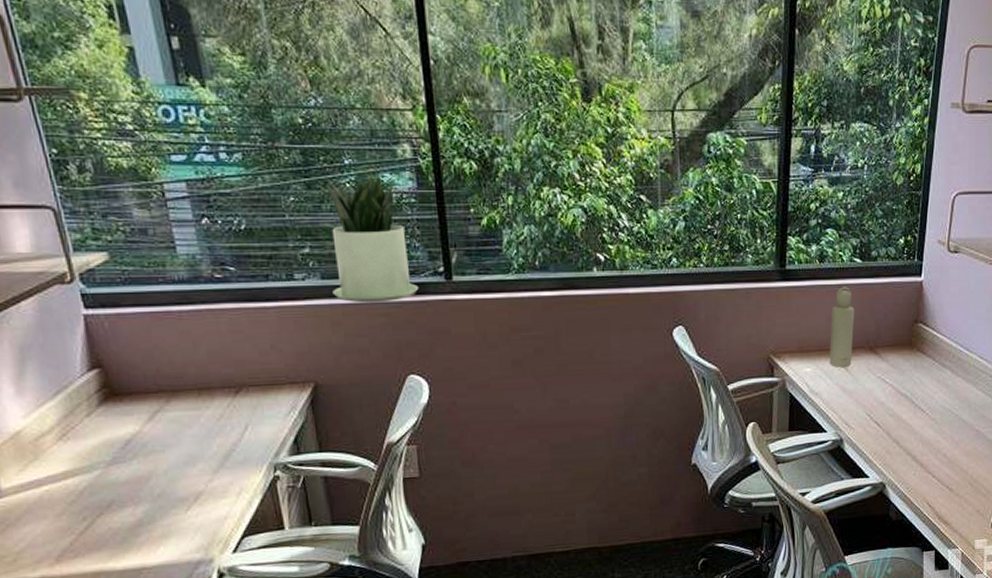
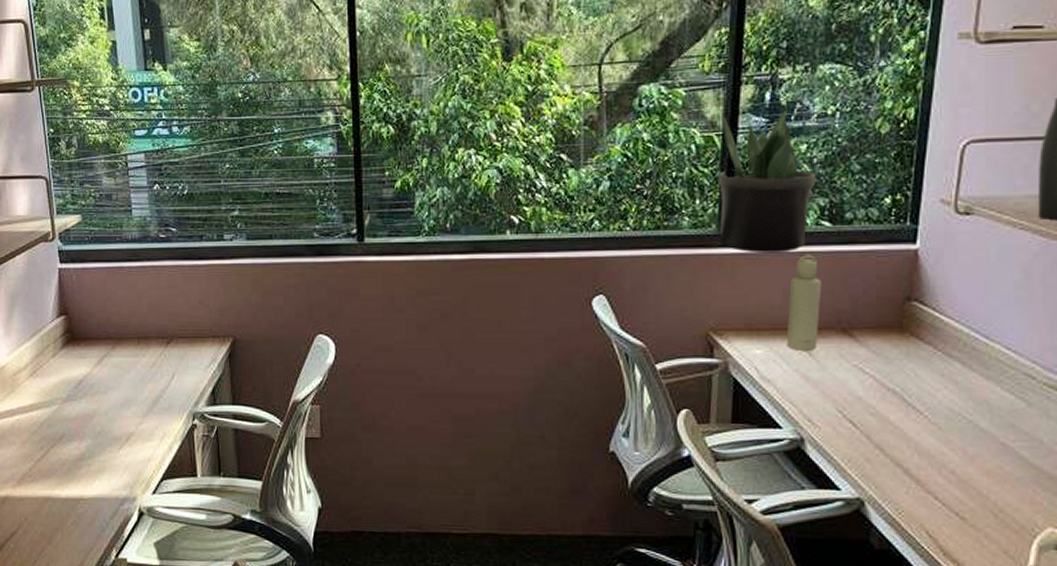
planter: present [325,174,419,303] -> none [255,141,332,263]
planter: none [774,159,850,286] -> present [717,109,816,254]

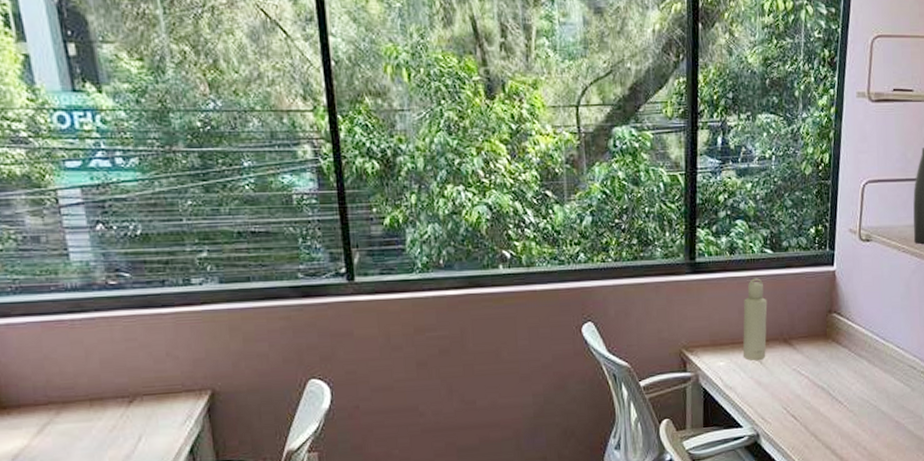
planter: present [717,109,816,254] -> none [682,152,760,279]

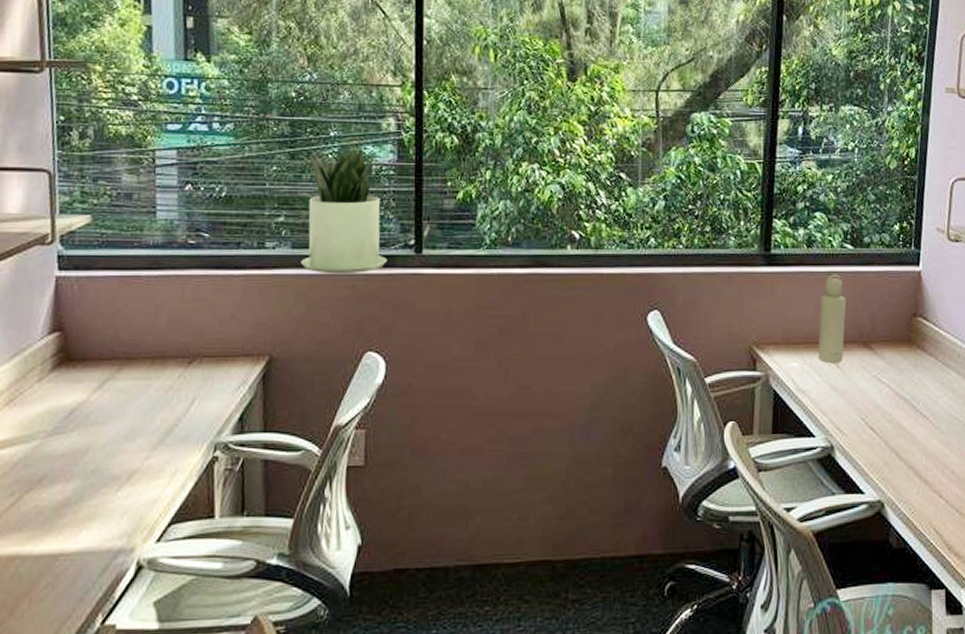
planter: none [223,176,320,307] -> present [301,146,388,274]

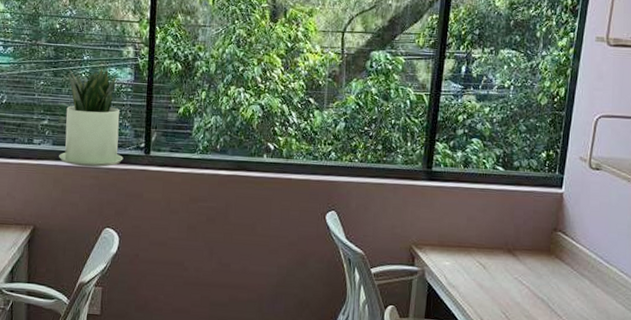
bottle: present [818,274,846,364] -> none [467,191,495,266]

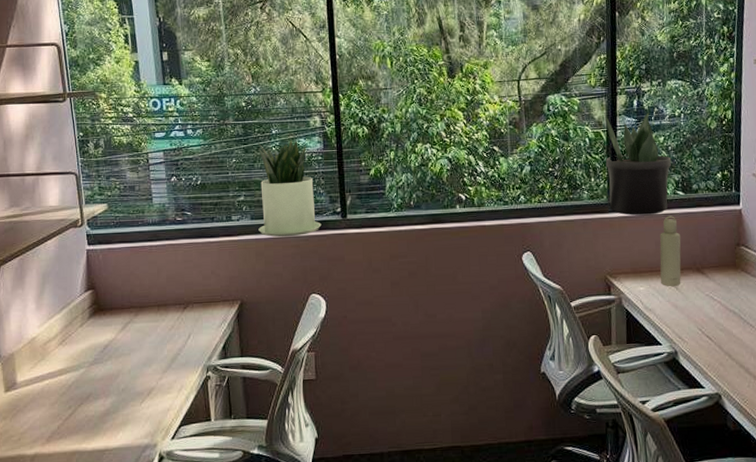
planter: none [424,76,495,189] -> present [604,112,672,216]
bottle: none [467,191,495,266] -> present [659,216,681,287]

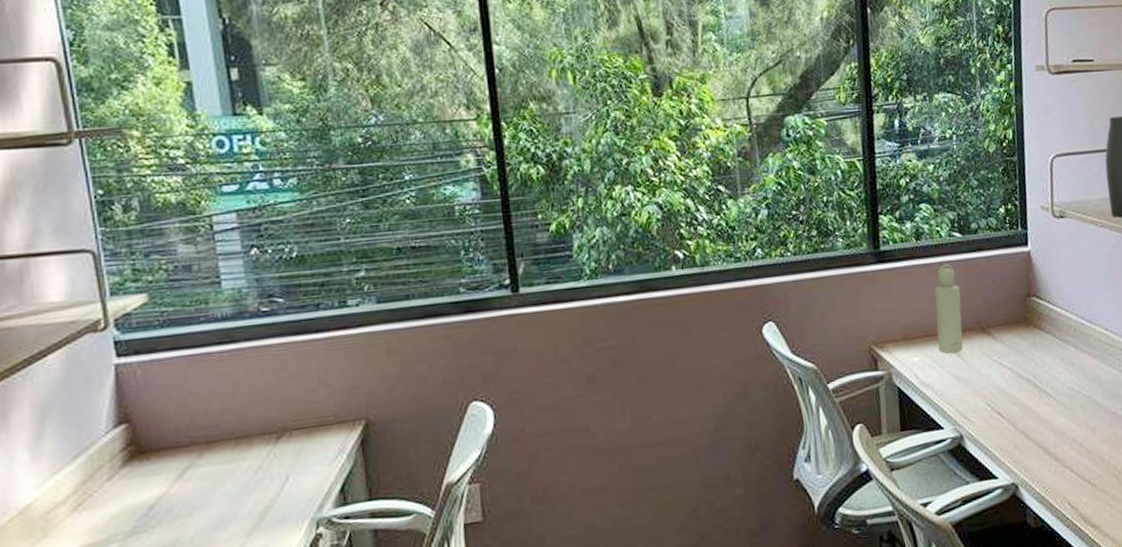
planter: present [258,140,322,238] -> none [383,188,483,326]
planter: present [604,112,672,216] -> none [858,134,944,267]

